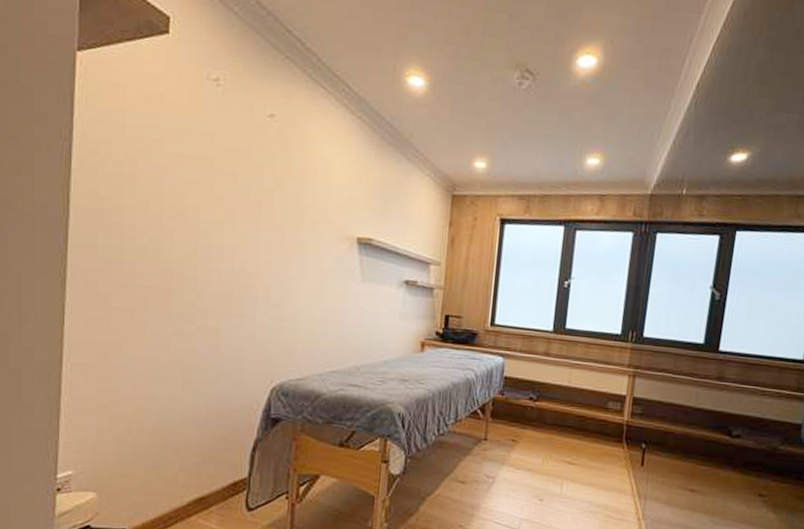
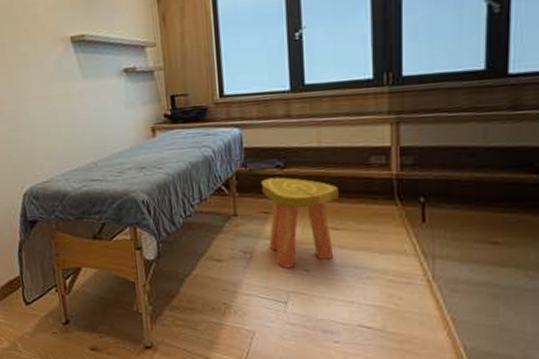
stool: none [511,408,579,496] -> present [260,177,339,268]

